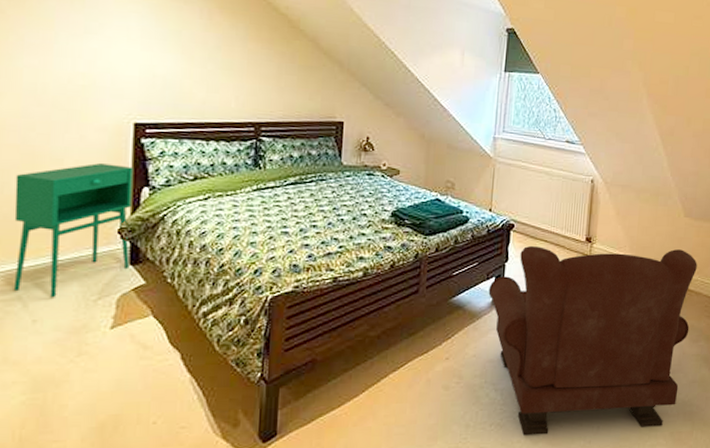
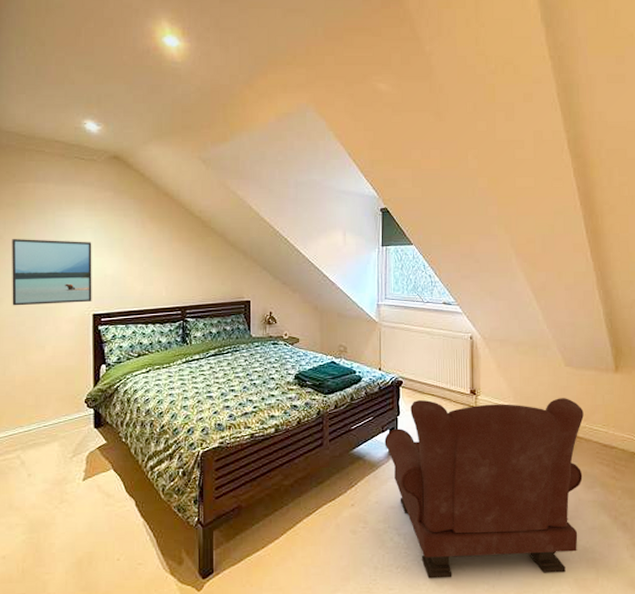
storage cabinet: present [13,163,134,298] -> none [13,348,95,456]
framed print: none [16,15,137,108] -> present [12,239,92,306]

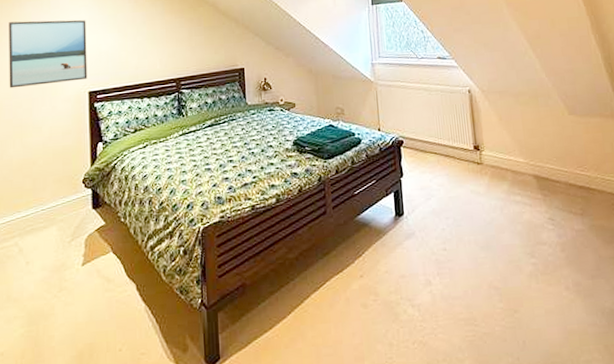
armchair: present [384,398,584,579] -> none [389,148,604,354]

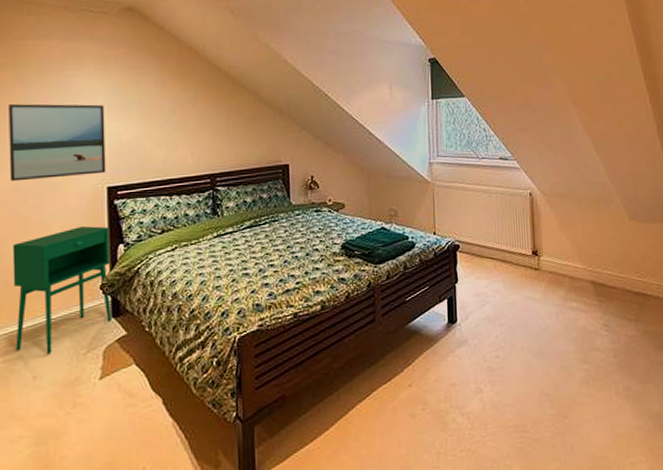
storage cabinet: none [10,126,93,242] -> present [12,226,113,355]

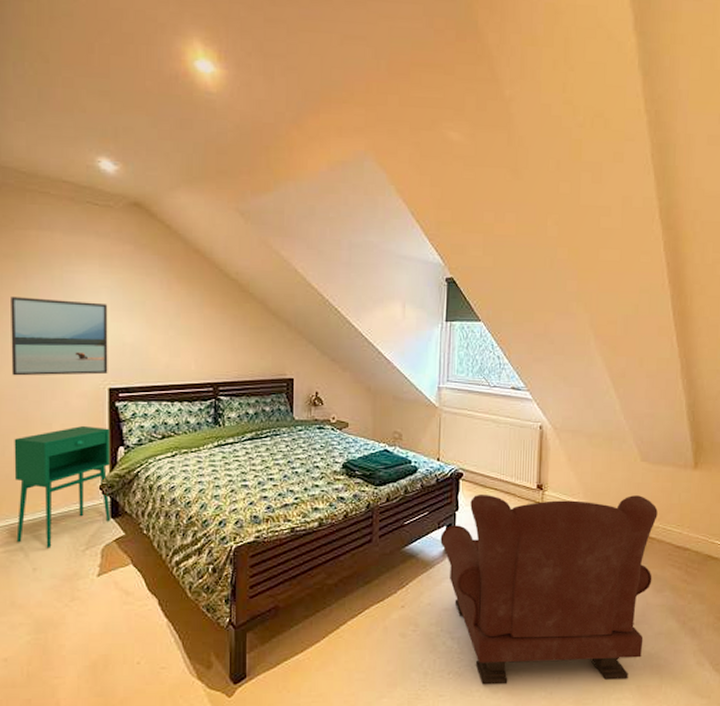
armchair: none [442,254,653,461] -> present [440,495,658,685]

